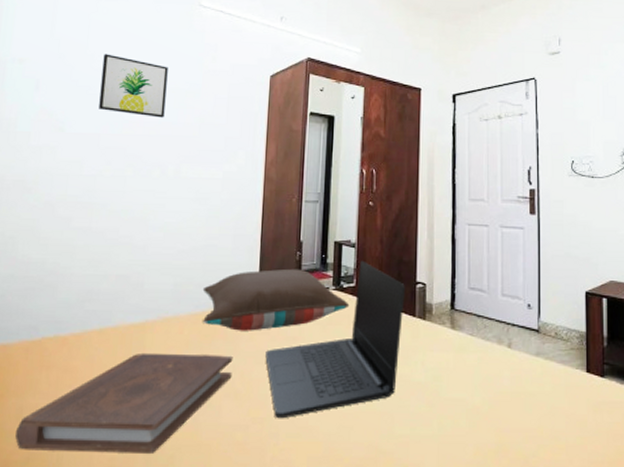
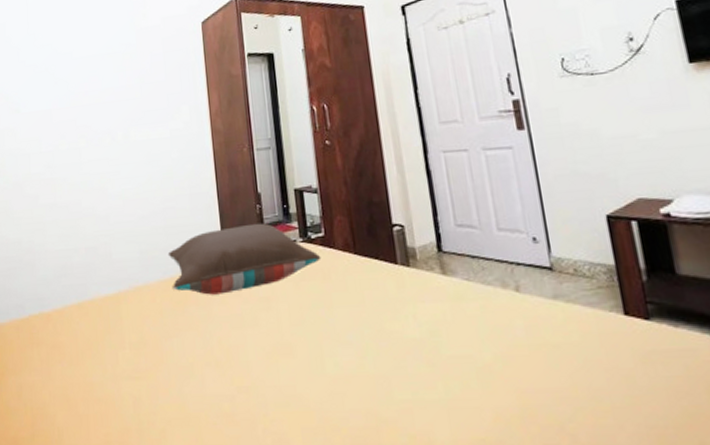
book: present [15,352,233,453] -> none [19,321,210,428]
wall art: present [99,54,168,118] -> none [44,29,106,86]
laptop: present [265,260,405,419] -> none [240,206,388,387]

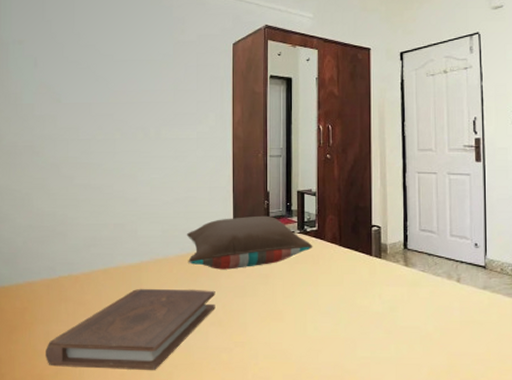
book: none [19,321,210,428] -> present [46,288,215,370]

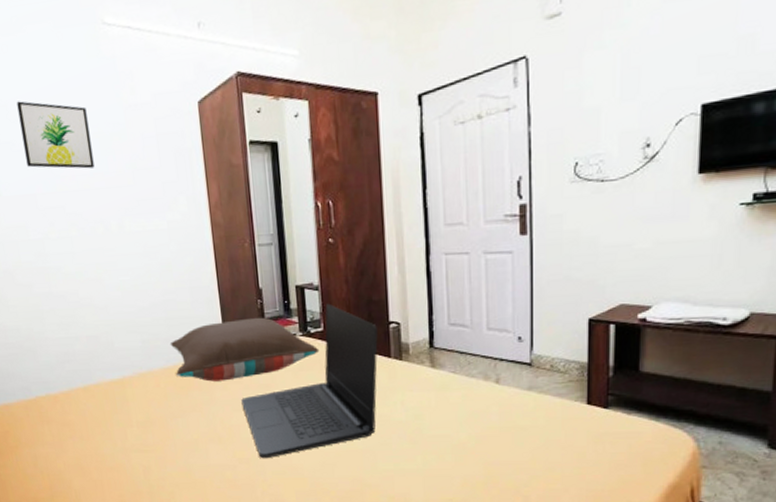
book: present [46,288,215,370] -> none [36,404,213,491]
wall art: none [88,31,143,87] -> present [16,101,95,169]
laptop: none [243,207,362,343] -> present [241,303,378,459]

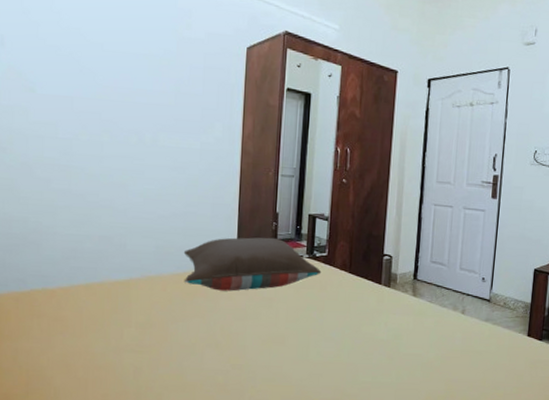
wall art: present [16,101,95,169] -> none [70,12,141,84]
laptop: present [241,303,378,459] -> none [243,233,373,366]

